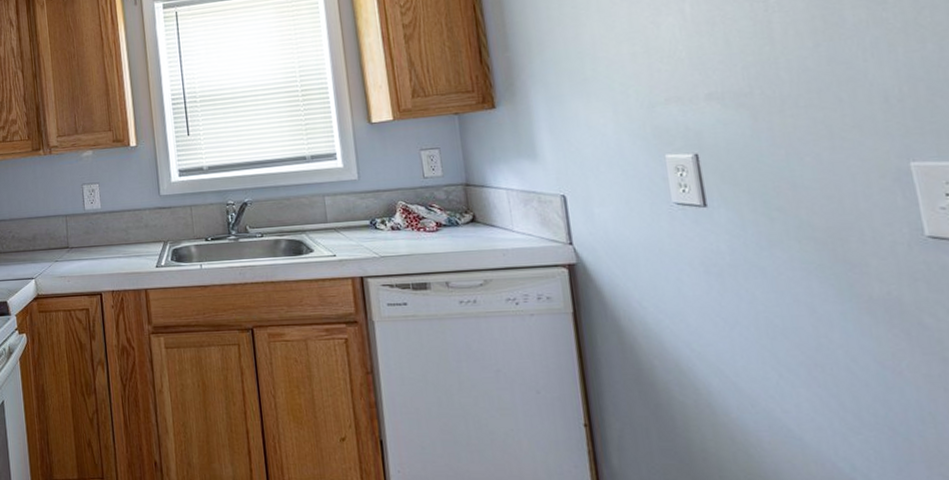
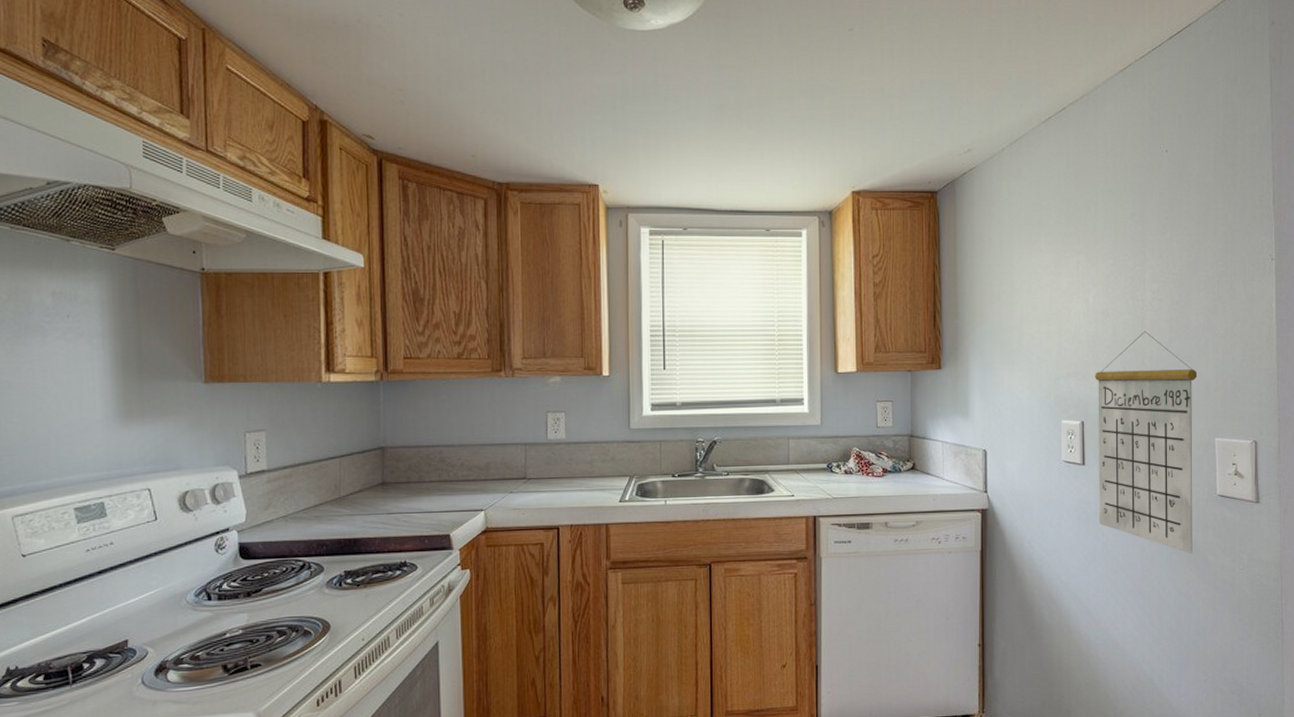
calendar: none [705,37,897,315] -> present [1094,331,1198,554]

